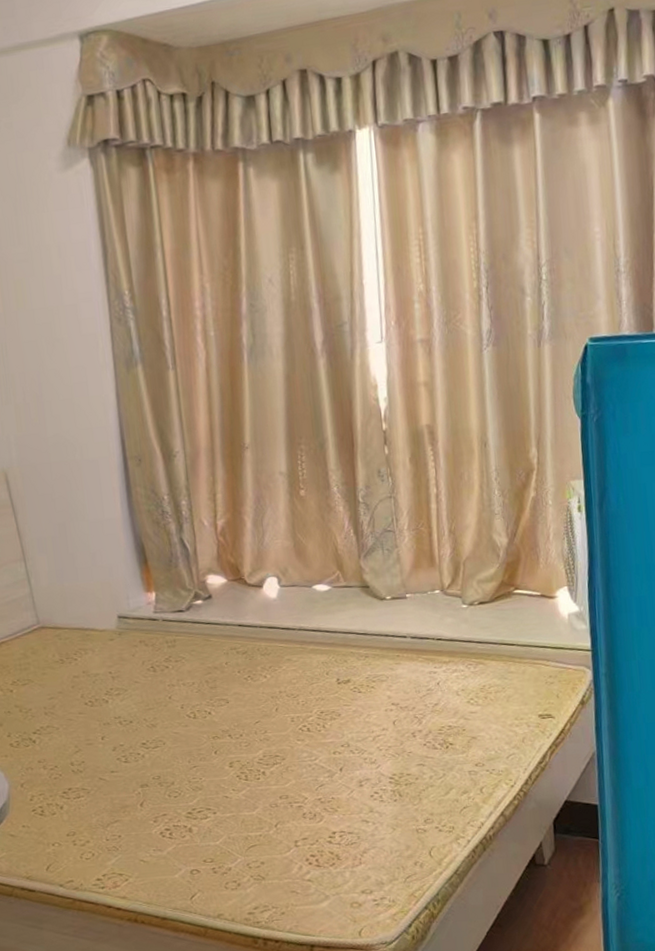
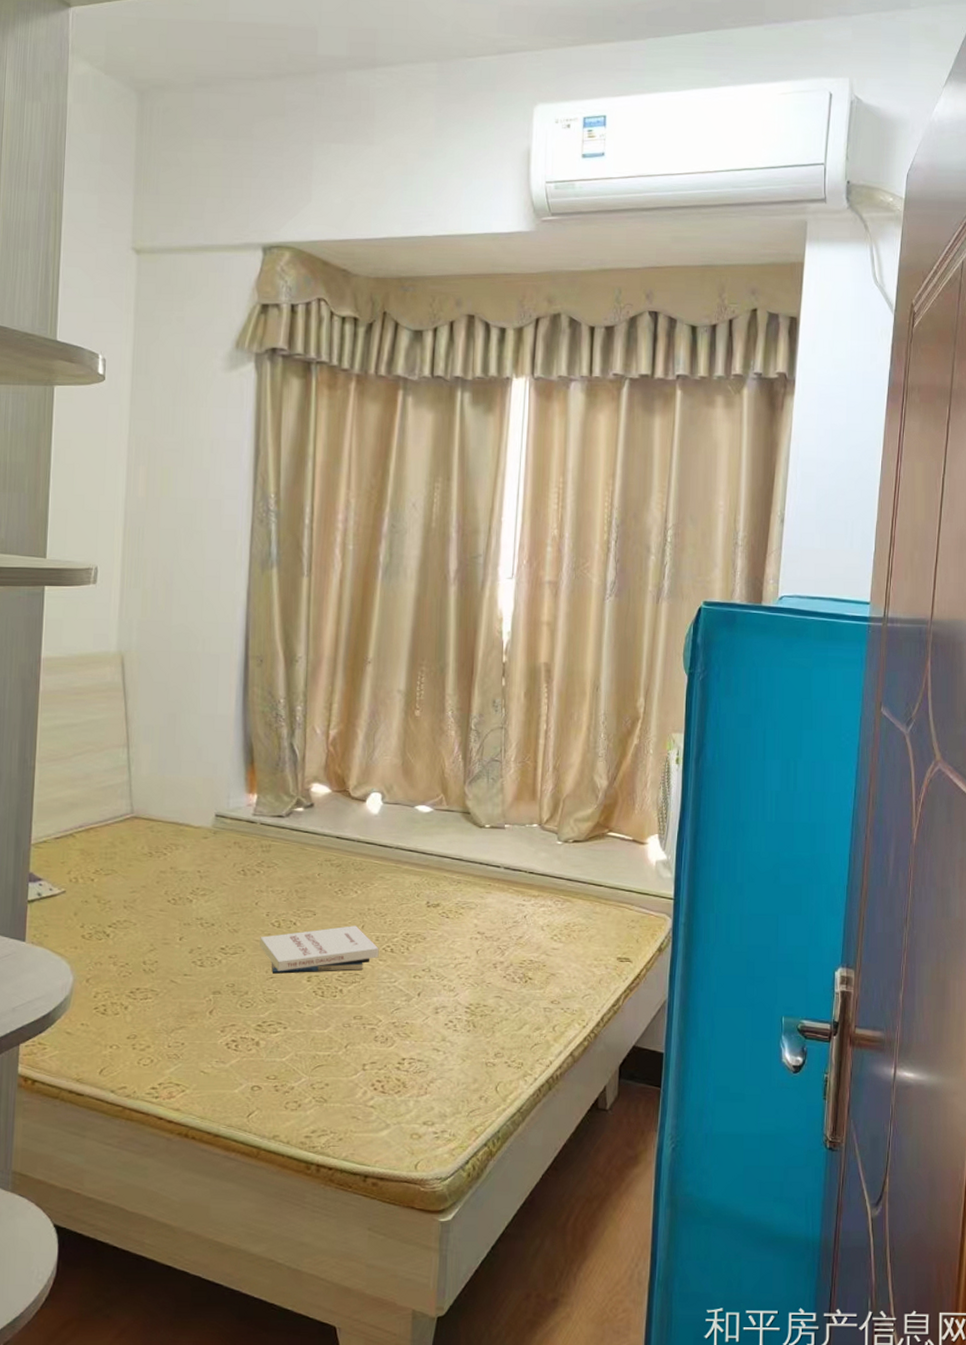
books: none [178,709,296,763] -> present [260,925,379,974]

